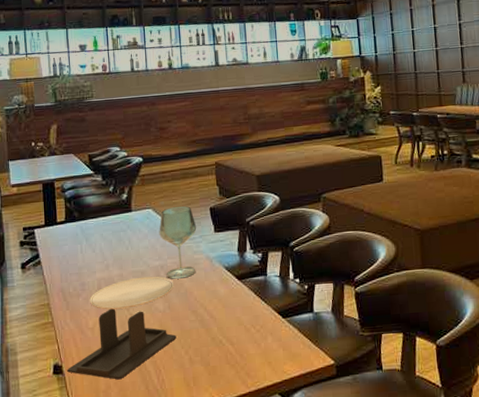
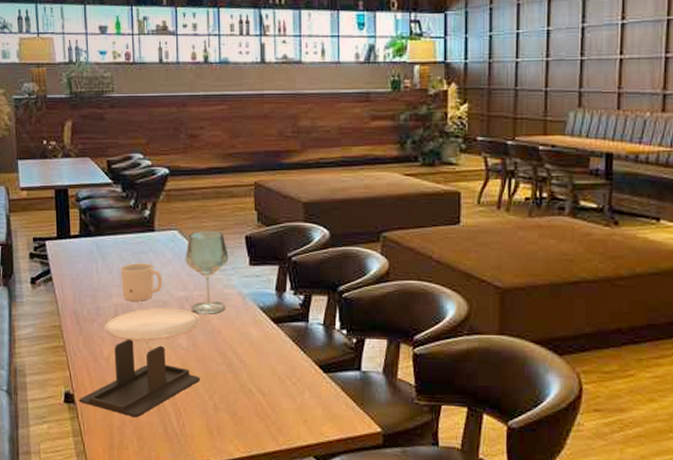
mug: none [102,240,140,275] -> present [121,263,163,302]

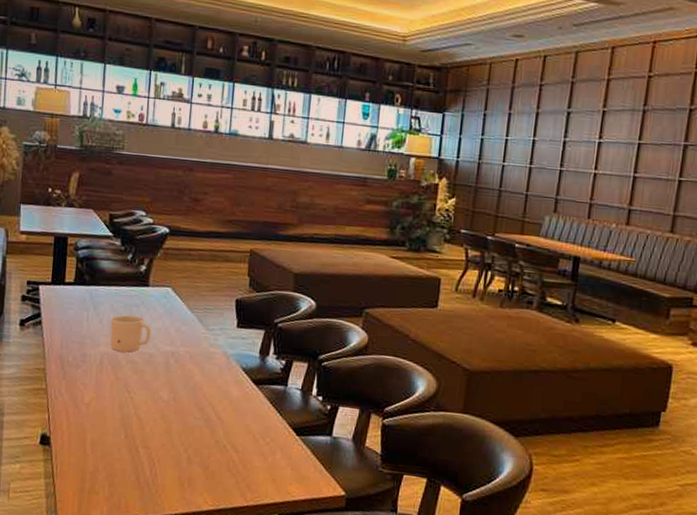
napkin holder: present [79,339,200,418] -> none [55,387,177,464]
plate: present [105,307,200,341] -> none [89,359,184,391]
wine glass: present [185,231,229,314] -> none [175,290,218,371]

